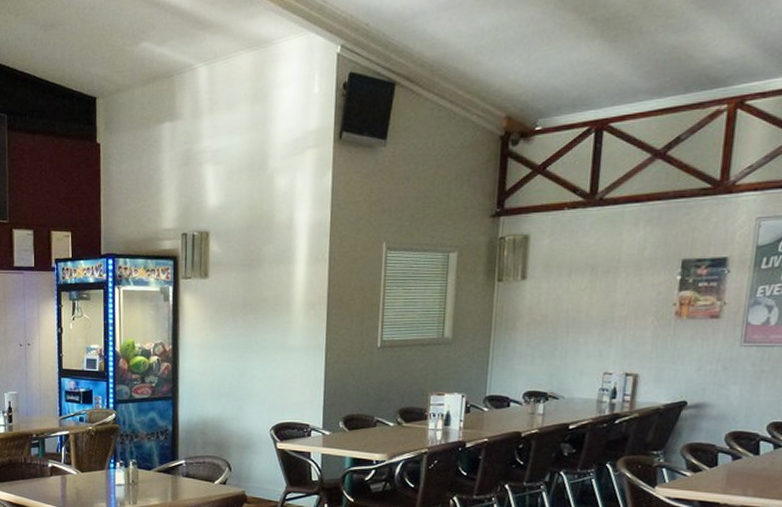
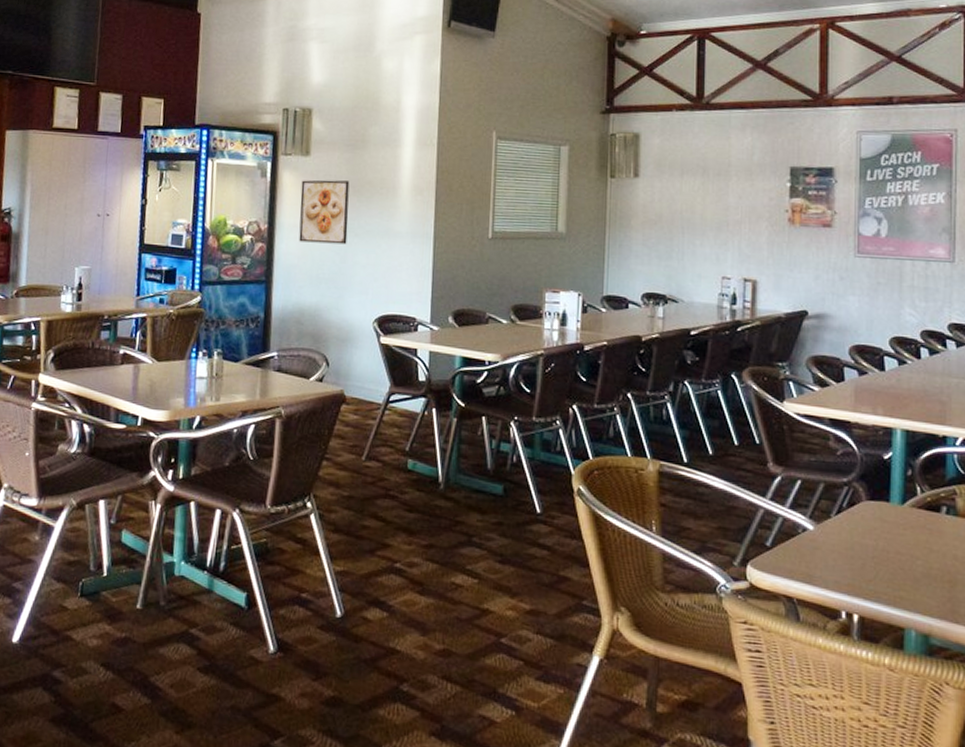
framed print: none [200,300,246,360] -> present [299,180,350,245]

